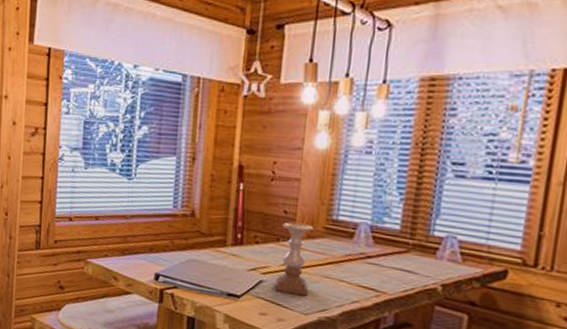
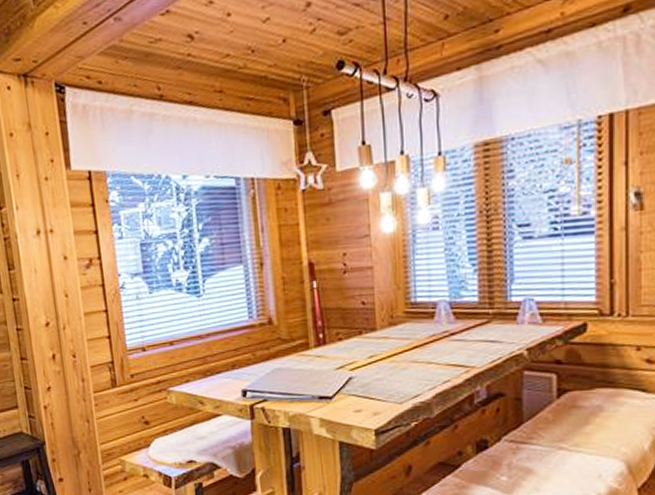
candle holder: present [275,222,313,296] -> none [361,311,400,386]

